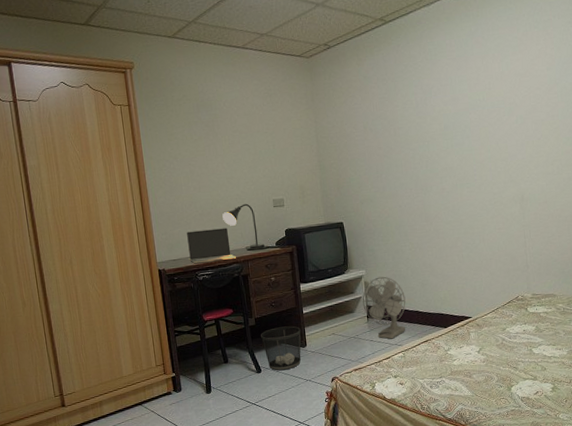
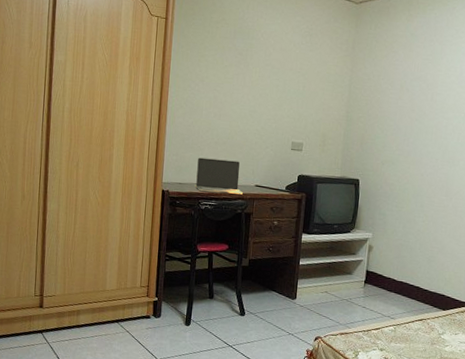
desk lamp: present [222,203,269,251] -> none [237,140,278,192]
waste bin: present [261,326,301,371] -> none [251,273,294,319]
electric fan: present [362,276,406,339] -> none [362,243,409,310]

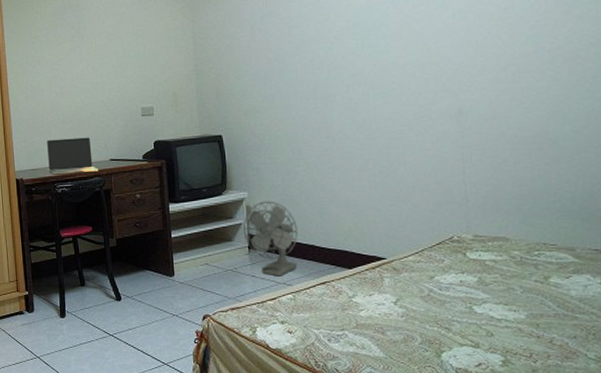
electric fan: none [362,243,409,310] -> present [243,201,298,277]

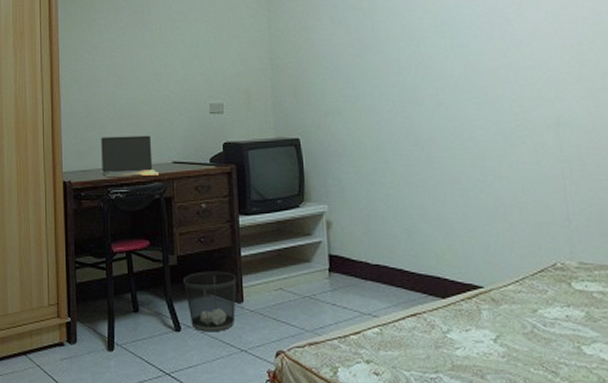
waste bin: none [122,251,168,301] -> present [183,271,237,332]
electric fan: present [243,201,298,277] -> none [322,216,385,306]

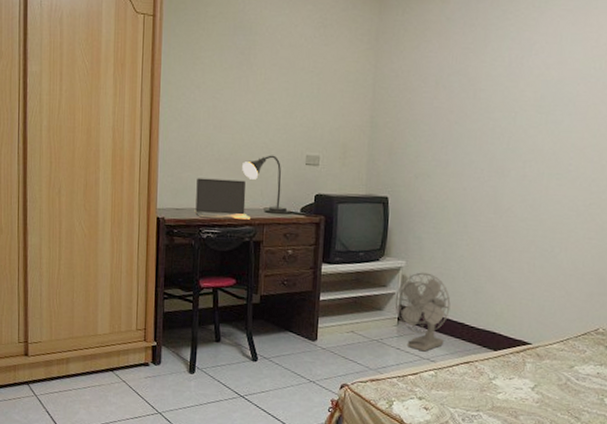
desk lamp: none [146,107,201,168] -> present [242,155,292,215]
waste bin: present [183,271,237,332] -> none [264,311,313,364]
electric fan: none [322,216,385,306] -> present [395,272,451,352]

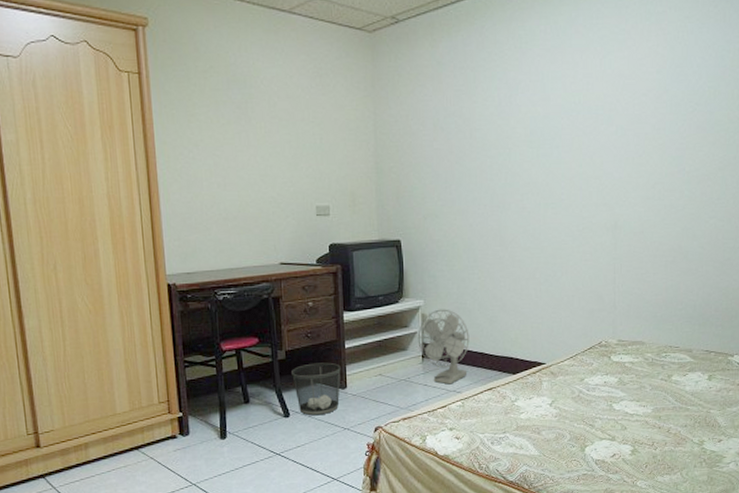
laptop: present [195,178,251,221] -> none [206,237,267,280]
desk lamp: present [242,155,292,215] -> none [252,209,308,269]
waste bin: none [264,311,313,364] -> present [292,362,341,416]

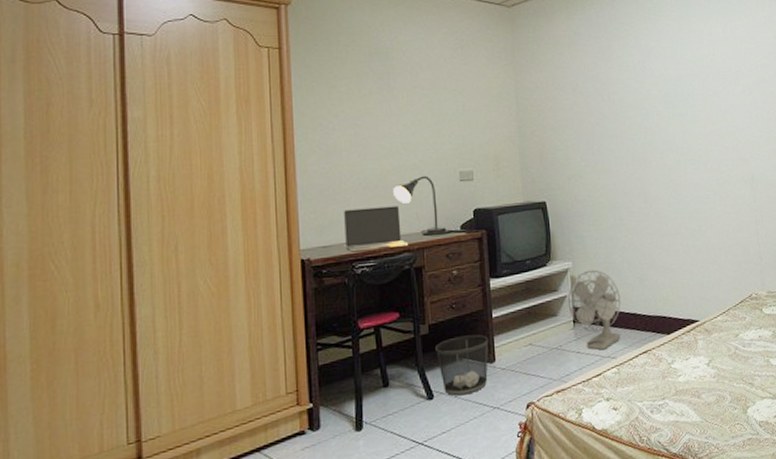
laptop: none [206,237,267,280] -> present [344,205,409,252]
desk lamp: none [252,209,308,269] -> present [393,175,452,237]

